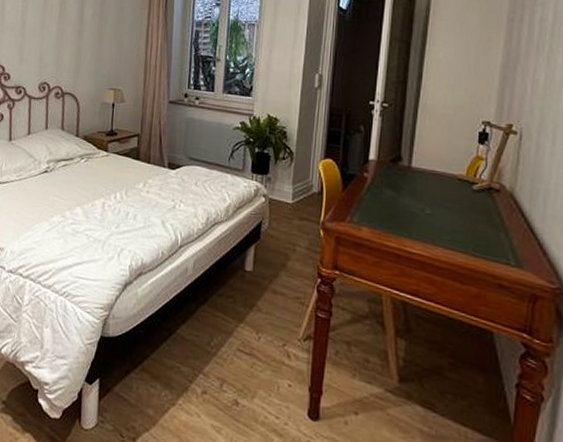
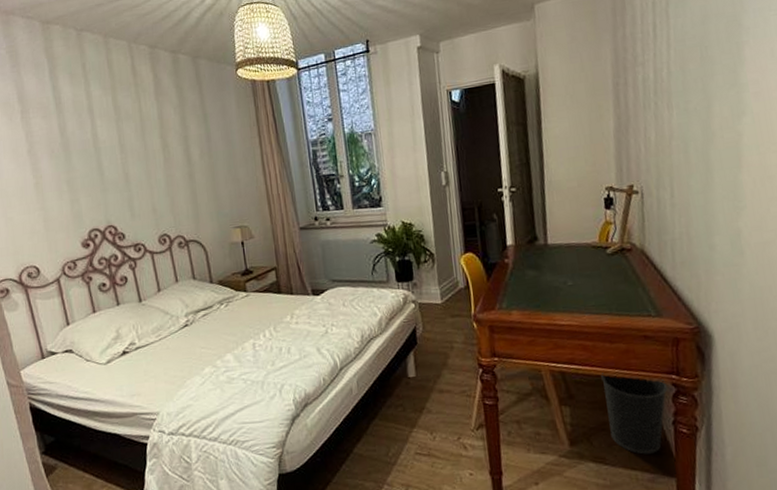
wastebasket: none [445,313,516,414] -> present [601,373,668,455]

